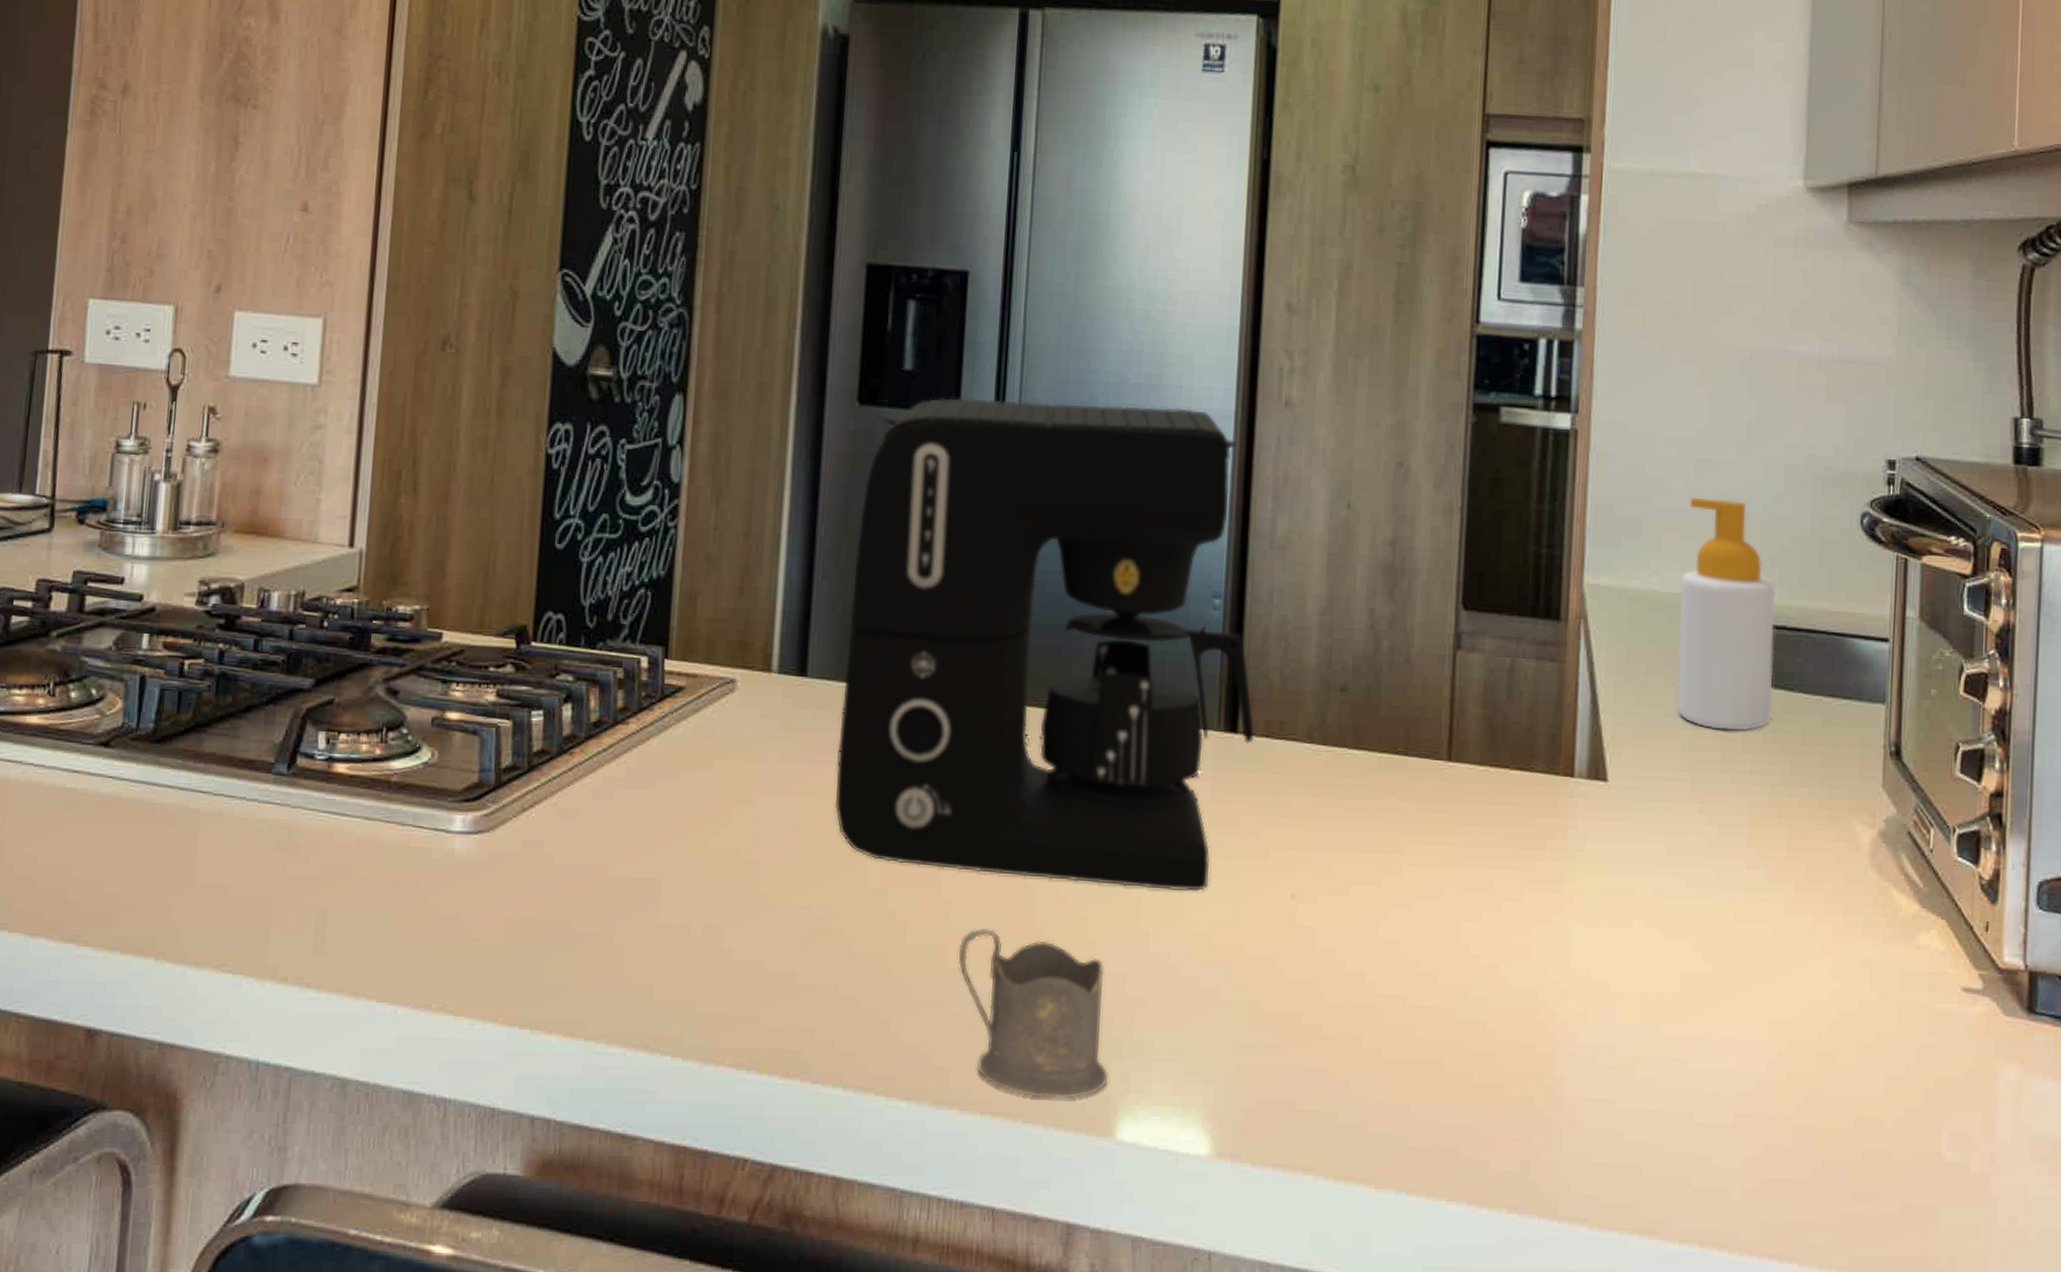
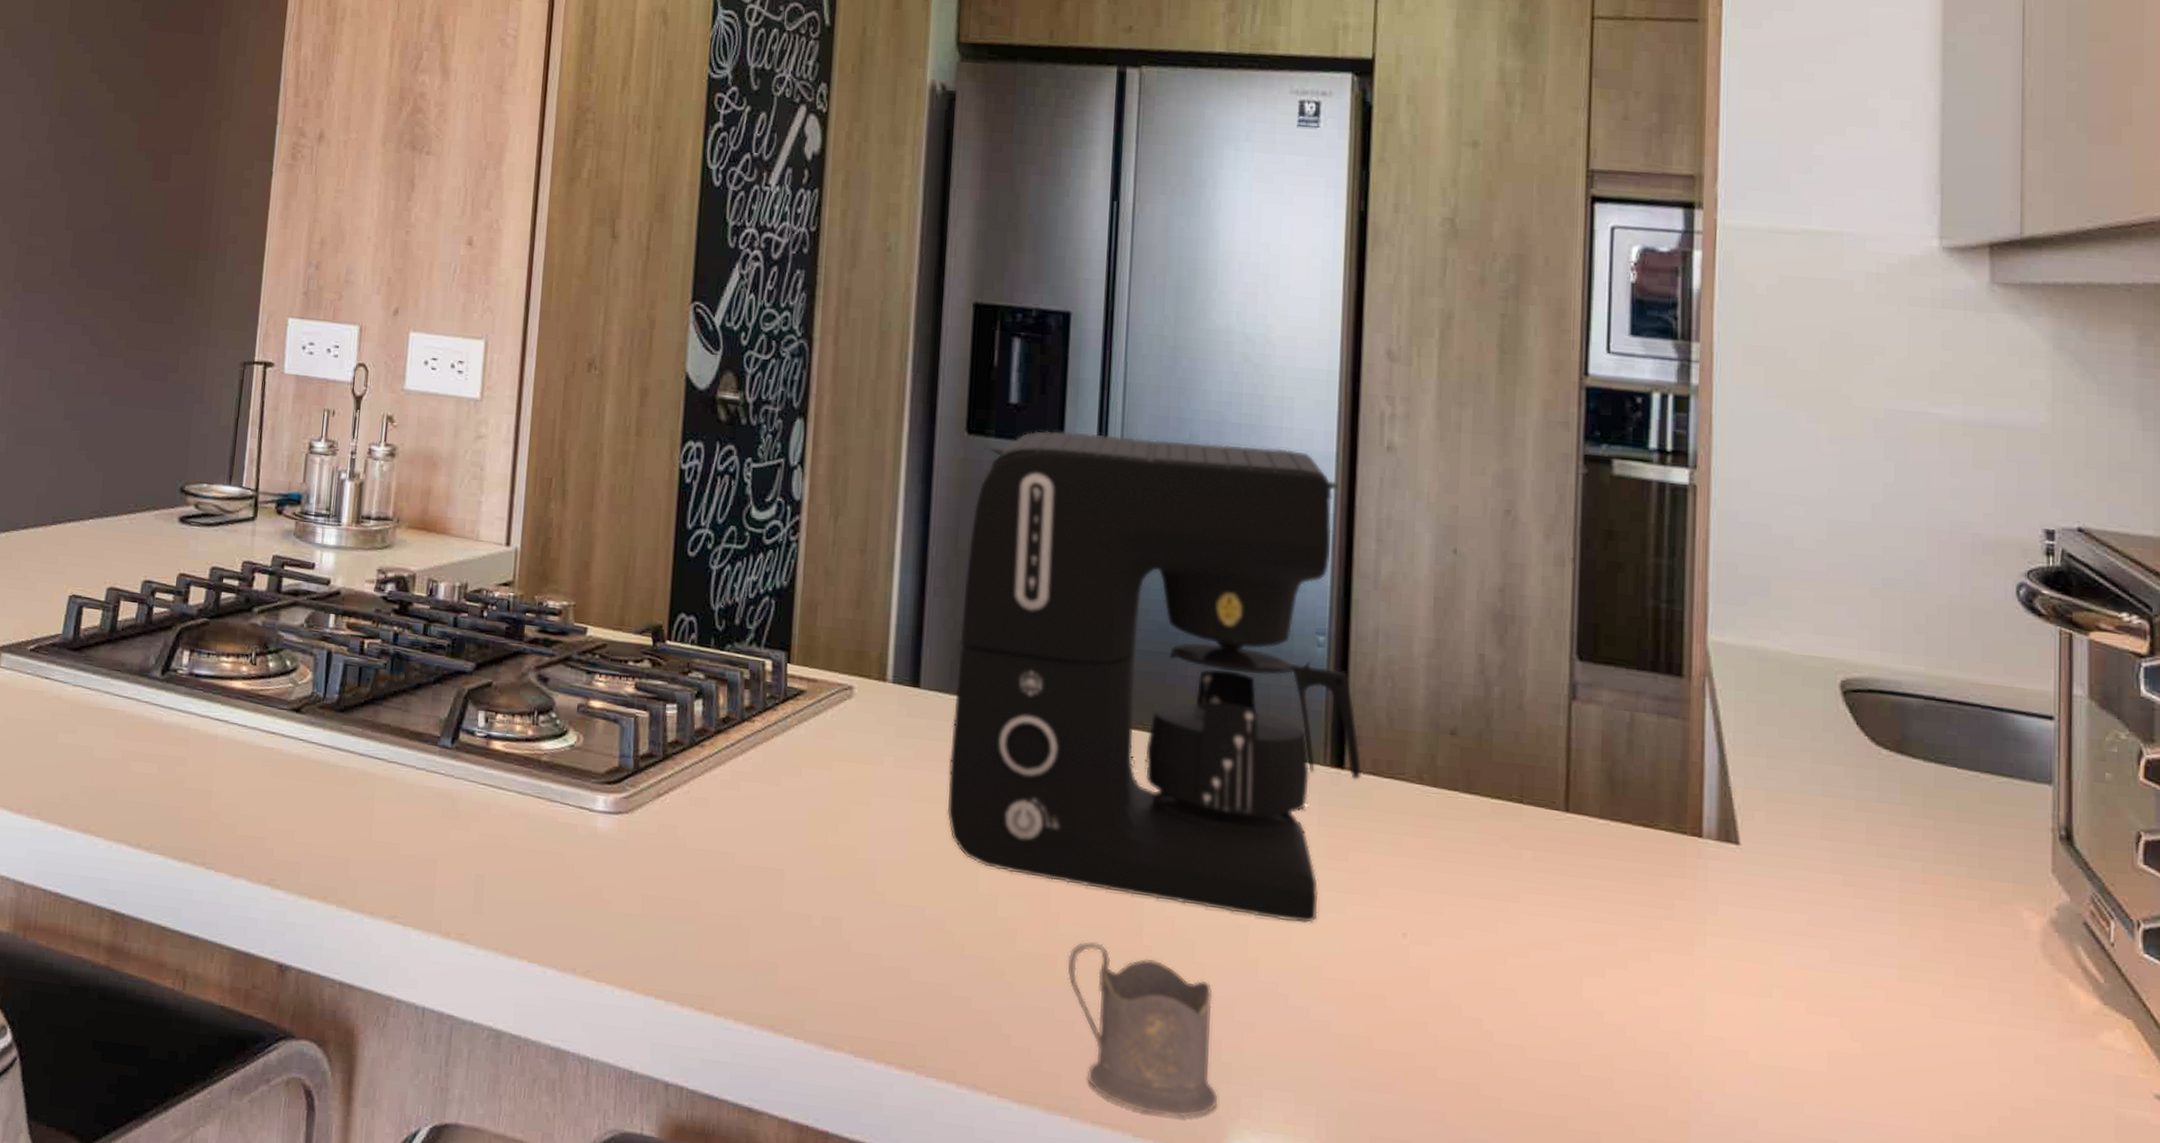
soap bottle: present [1676,497,1776,731] -> none [1813,558,1922,803]

